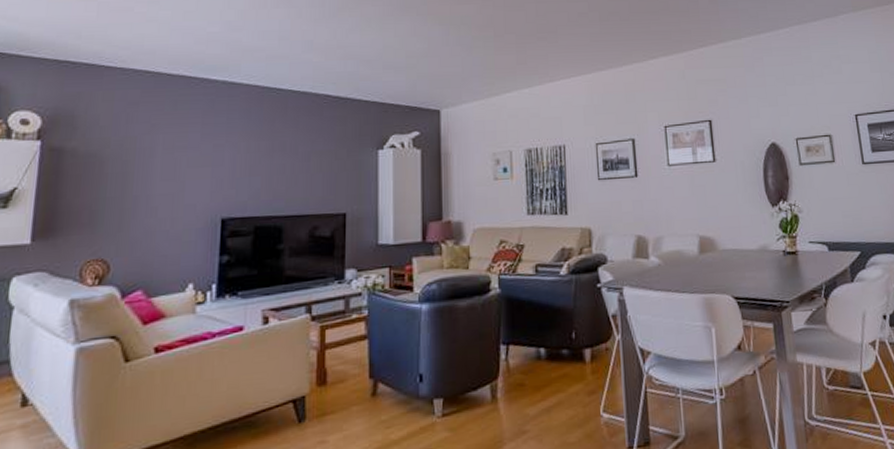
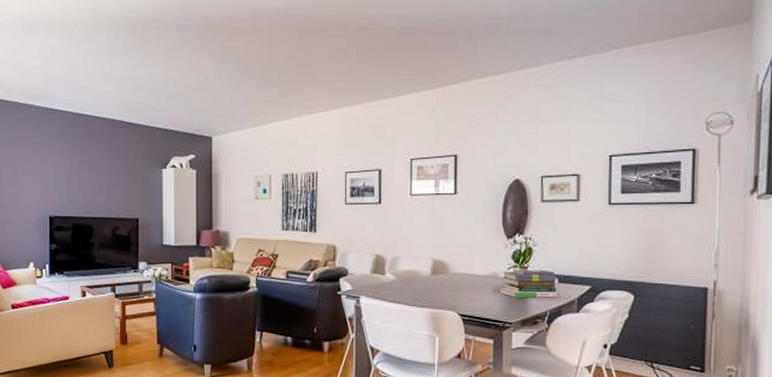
books: none [772,237,829,272] -> present [500,269,557,298]

